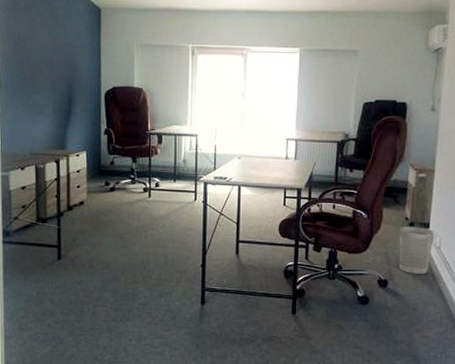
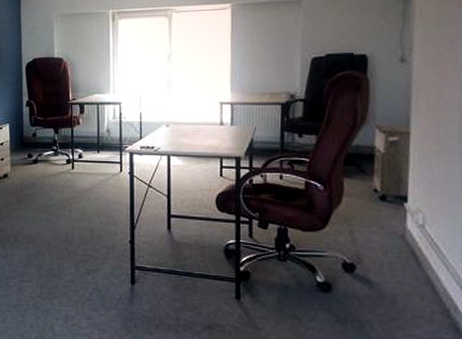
wastebasket: present [399,227,435,274] -> none [367,200,416,258]

